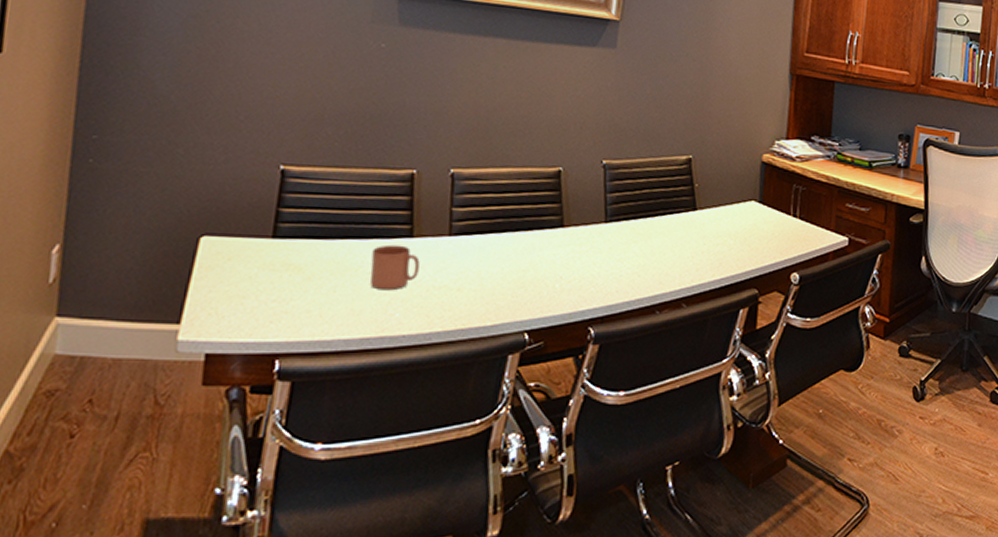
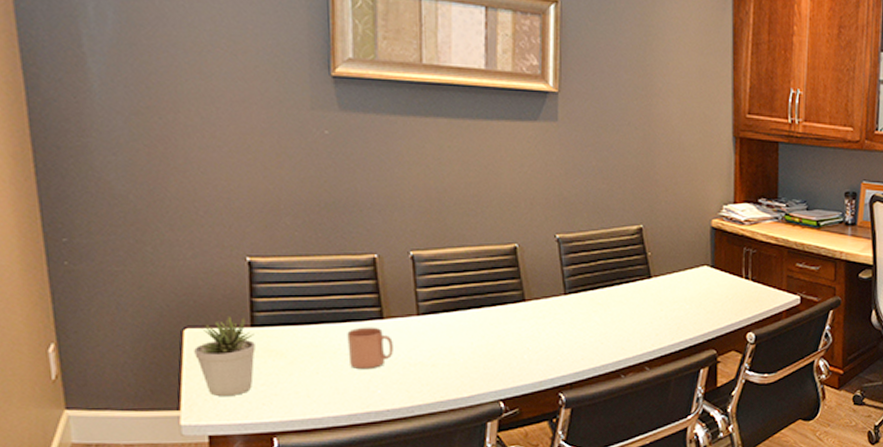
potted plant: none [207,225,275,312] -> present [194,316,256,397]

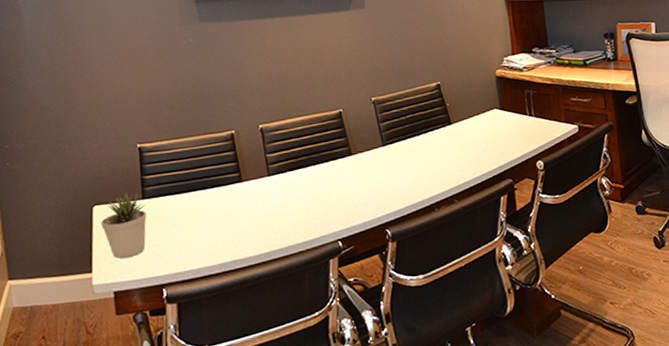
mug: present [347,327,393,370] -> none [215,189,252,225]

